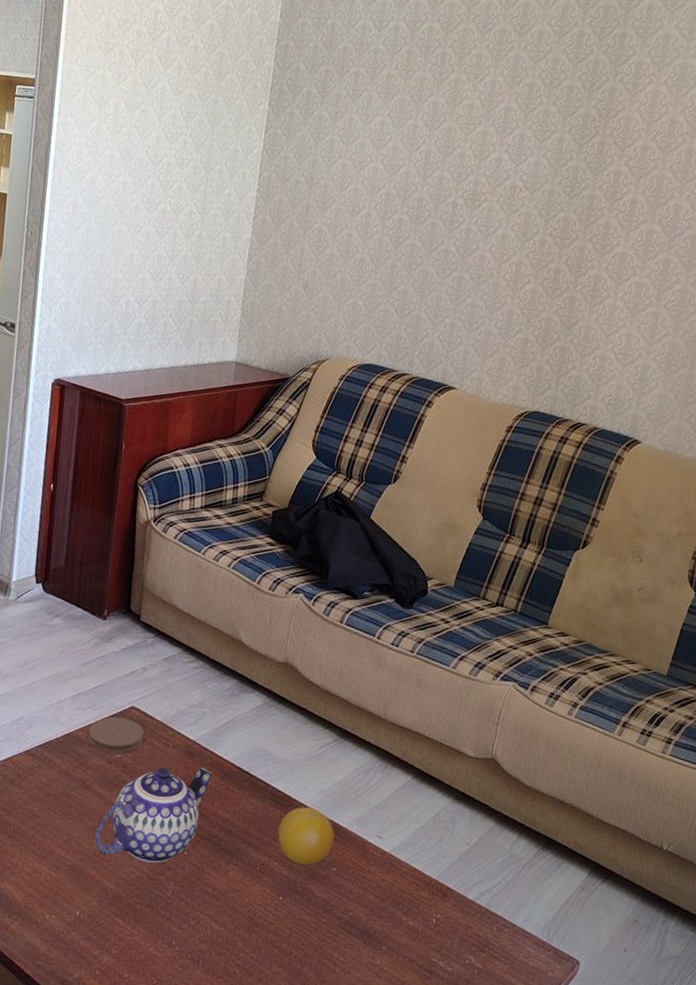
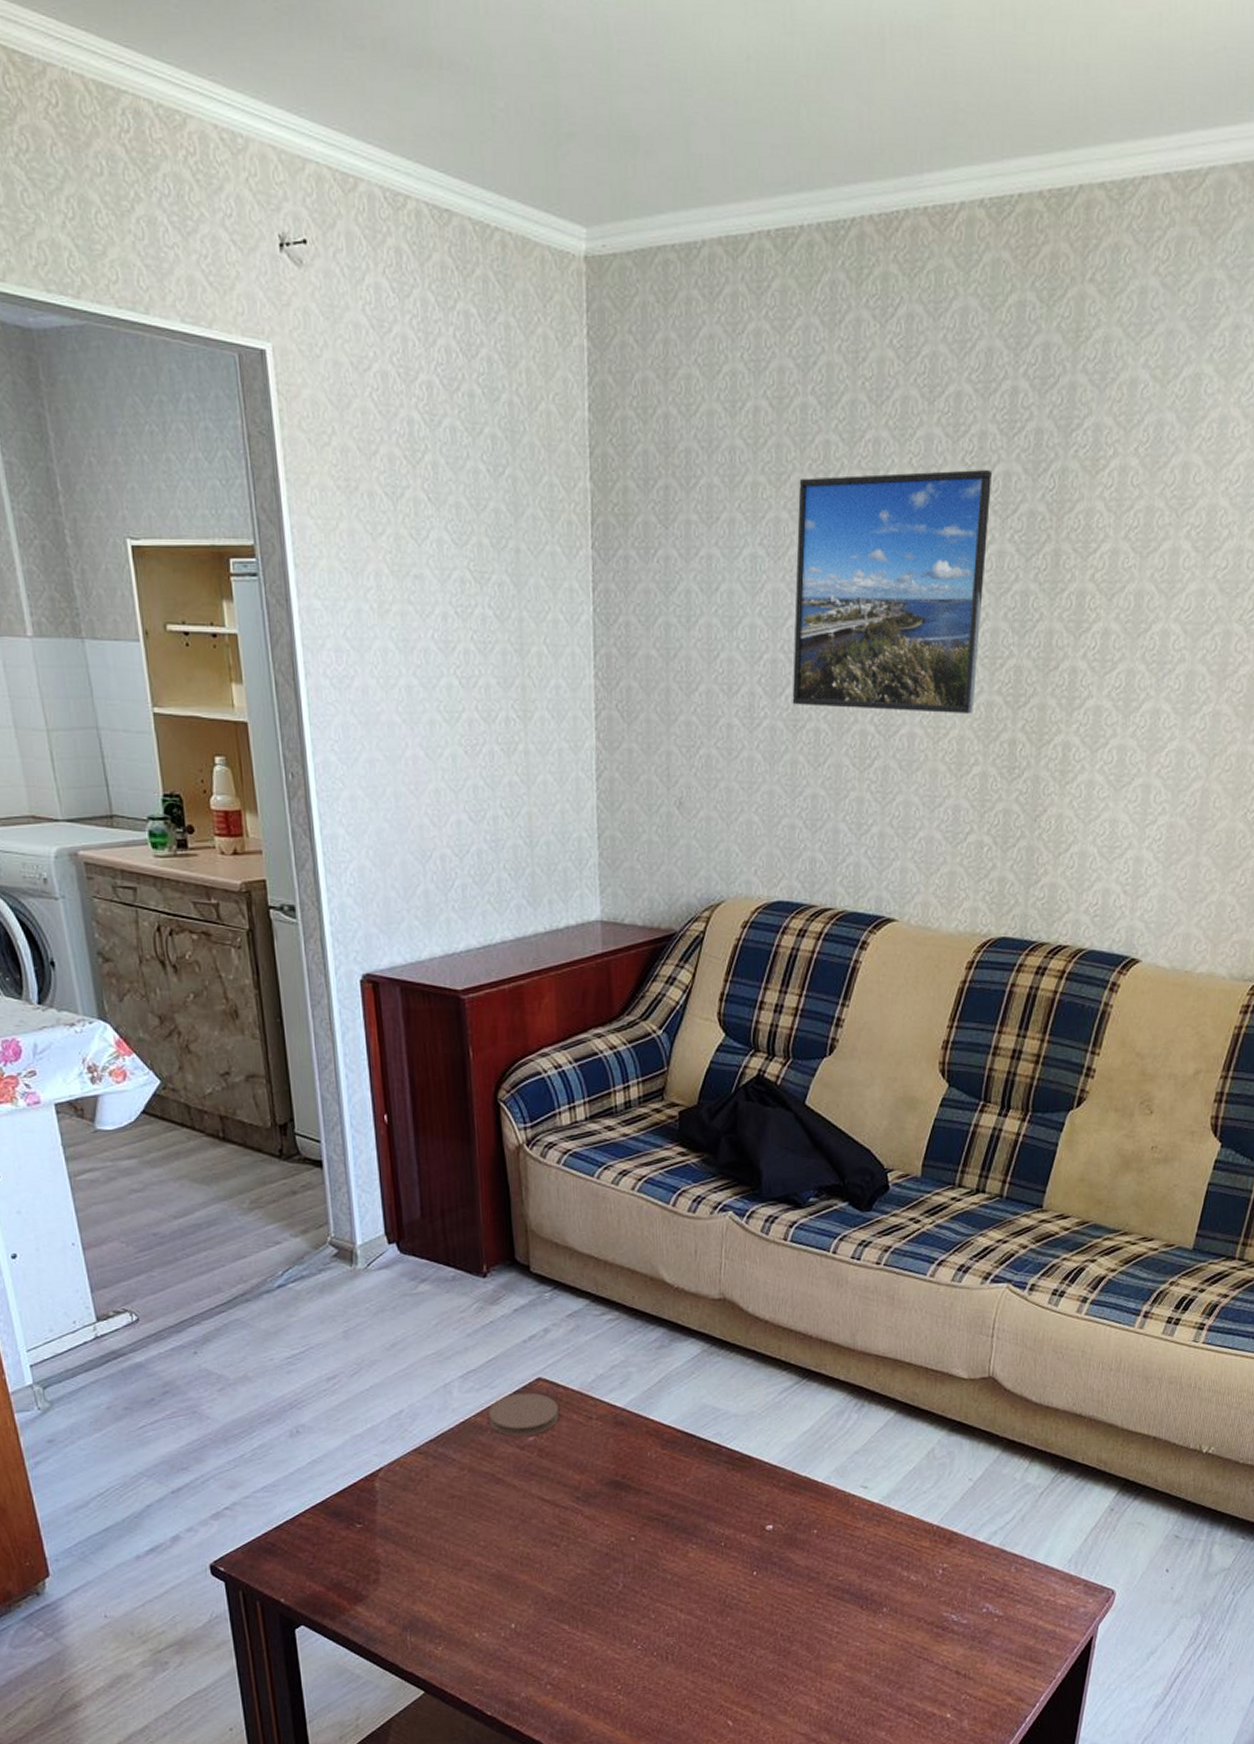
teapot: present [95,767,212,863] -> none [518,1438,650,1556]
fruit: present [277,807,335,865] -> none [741,1465,811,1532]
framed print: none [397,75,560,248] -> present [792,469,993,715]

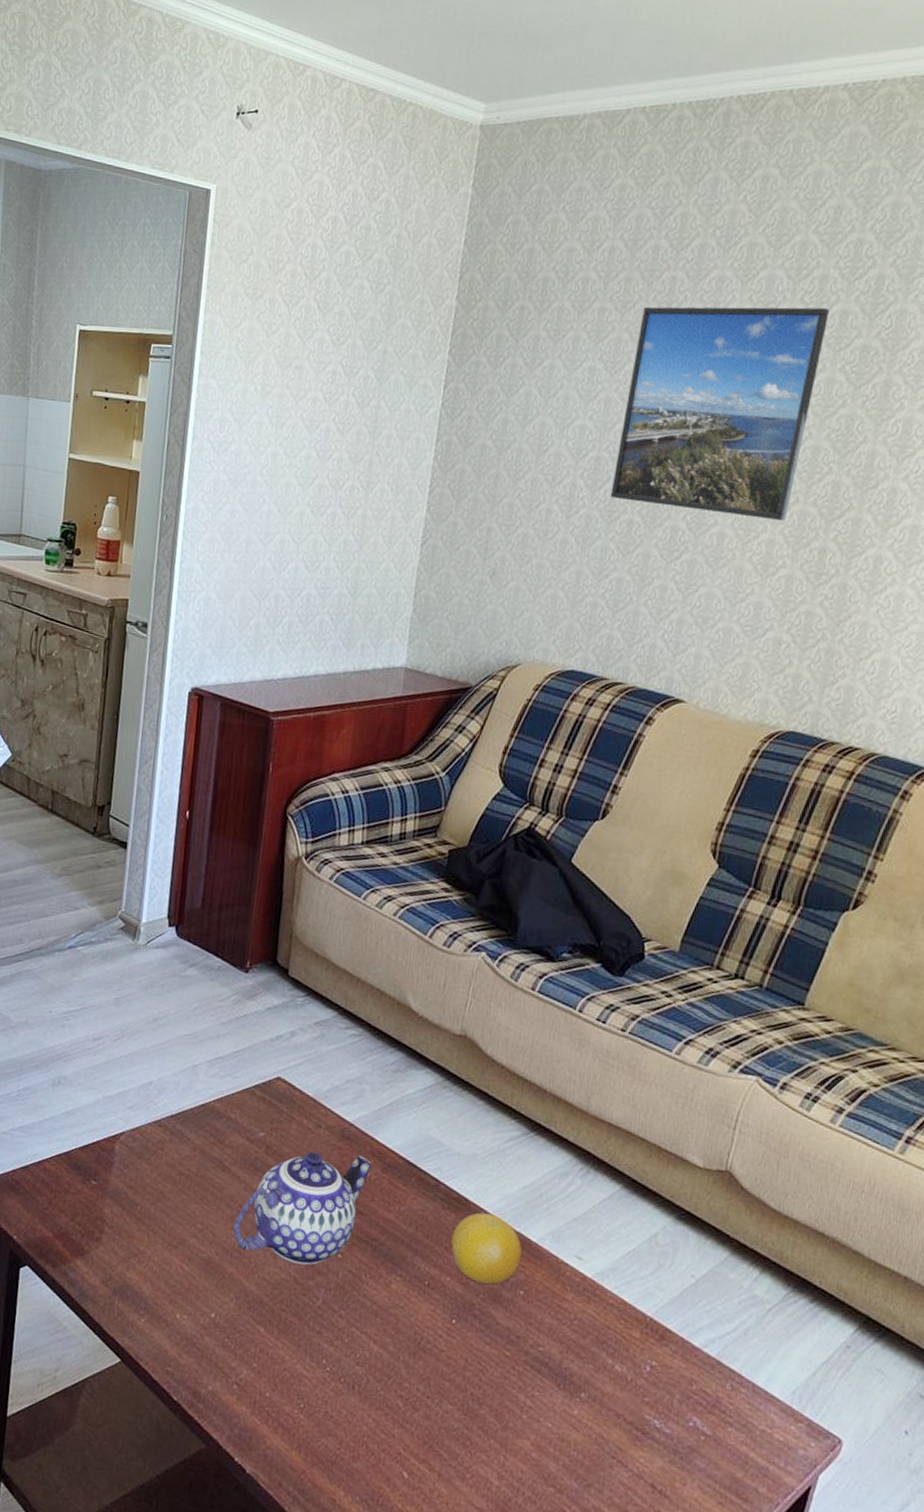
coaster: present [489,1392,559,1437] -> none [226,1088,292,1132]
teapot: none [518,1438,650,1556] -> present [233,1151,372,1265]
fruit: none [741,1465,811,1532] -> present [451,1212,522,1284]

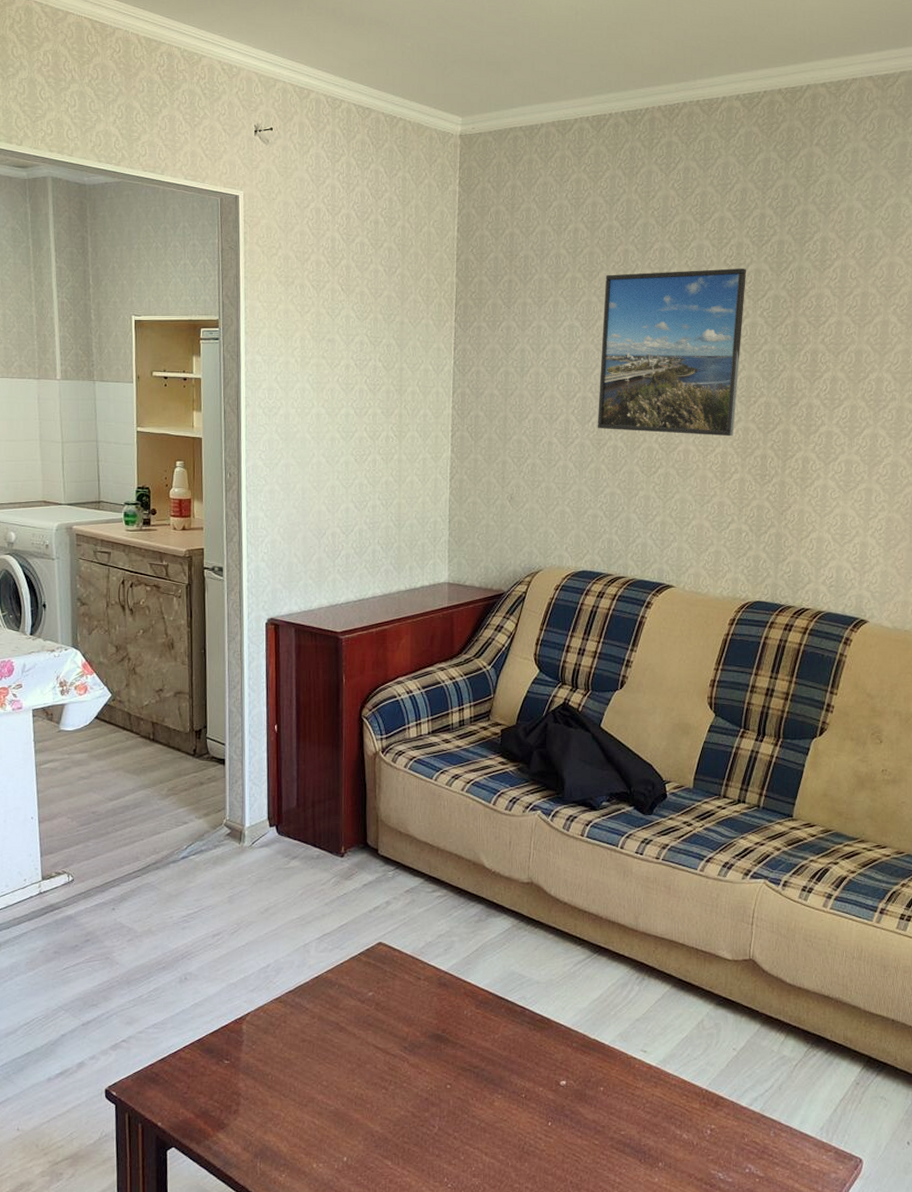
teapot: present [233,1151,372,1265] -> none [355,998,467,1100]
fruit: present [451,1212,522,1284] -> none [540,1028,599,1087]

